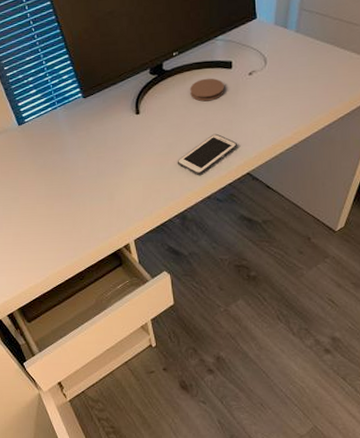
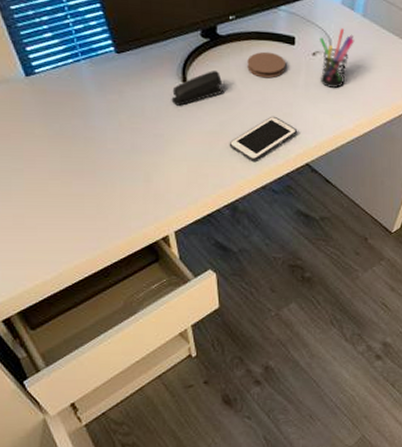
stapler: none [127,101,171,135] -> present [171,71,225,106]
pen holder: none [254,46,289,102] -> present [319,28,355,88]

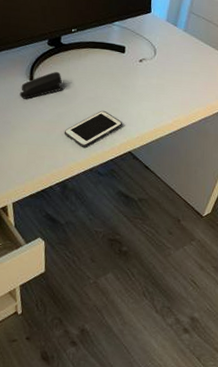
coaster: present [247,51,287,78] -> none [84,57,117,80]
pen holder: present [319,28,355,88] -> none [144,40,176,89]

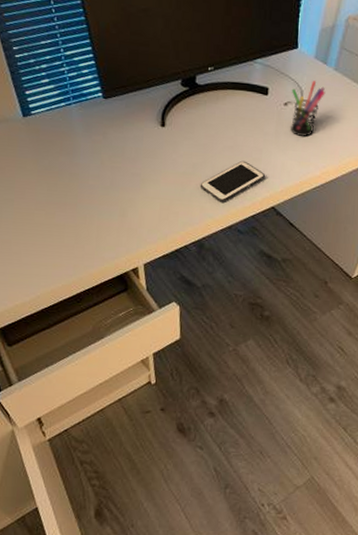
stapler: present [19,72,64,99] -> none [149,117,199,148]
pen holder: none [144,40,176,89] -> present [290,80,326,137]

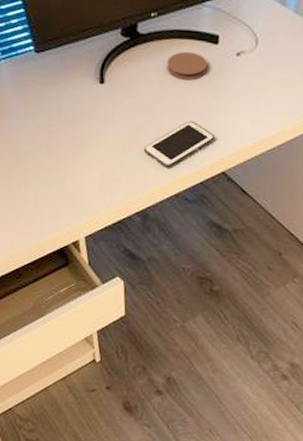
coaster: none [222,100,259,126] -> present [167,51,208,80]
pen holder: present [290,80,326,137] -> none [242,25,284,91]

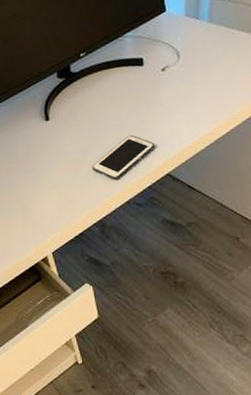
coaster: present [167,51,208,80] -> none [100,77,137,103]

